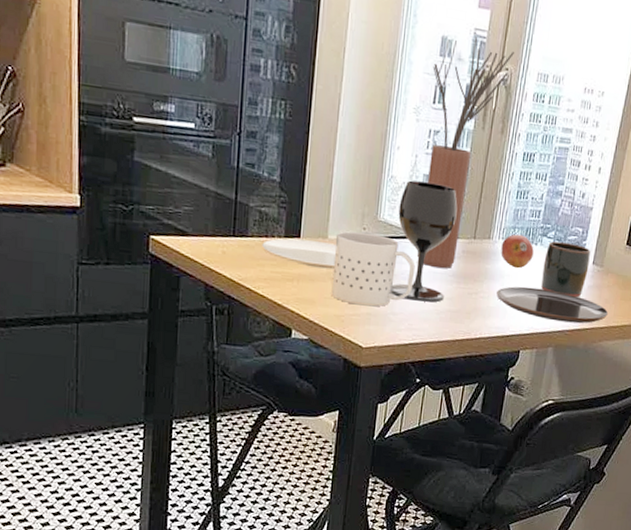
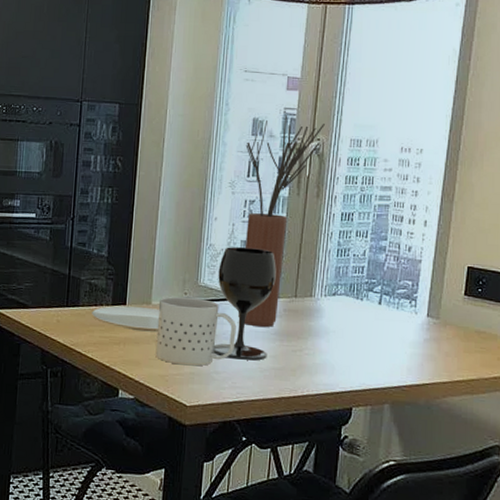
plate: present [496,286,609,324] -> none [322,342,451,379]
fruit: present [501,234,534,269] -> none [324,290,360,325]
mug: present [541,241,591,298] -> none [371,296,423,352]

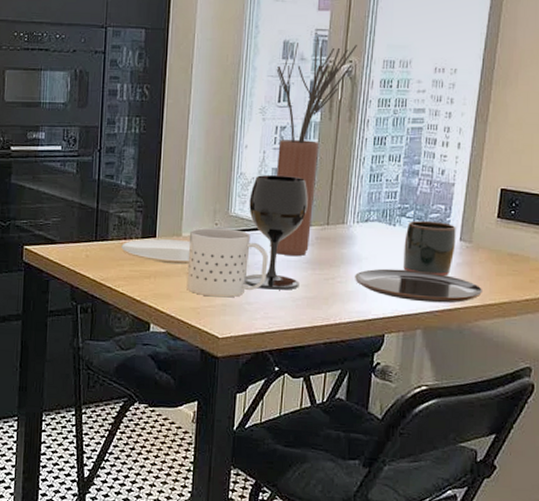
plate: none [322,342,451,379] -> present [355,268,484,303]
mug: none [371,296,423,352] -> present [403,221,456,276]

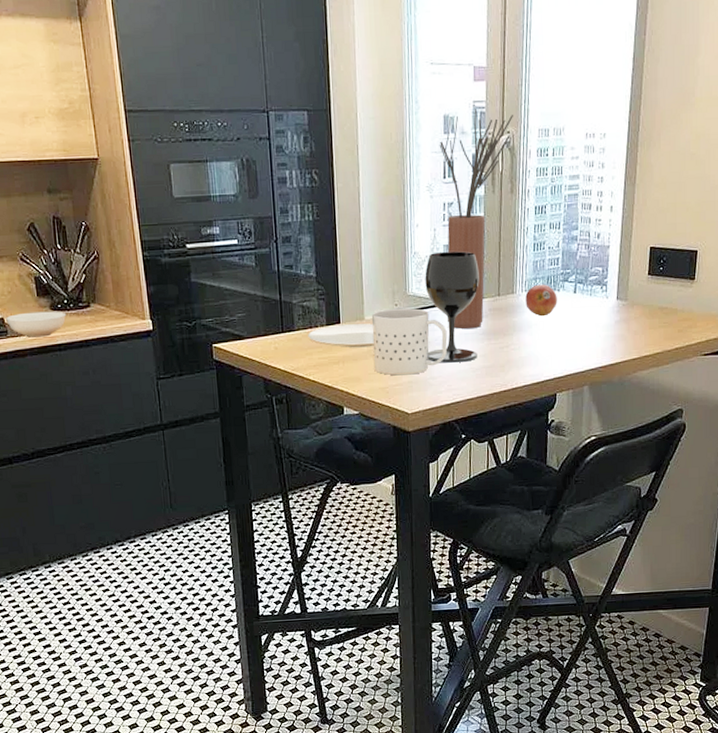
plate: present [355,268,484,303] -> none [527,331,639,360]
fruit: none [356,217,392,251] -> present [525,284,557,317]
mug: present [403,221,456,276] -> none [568,283,613,335]

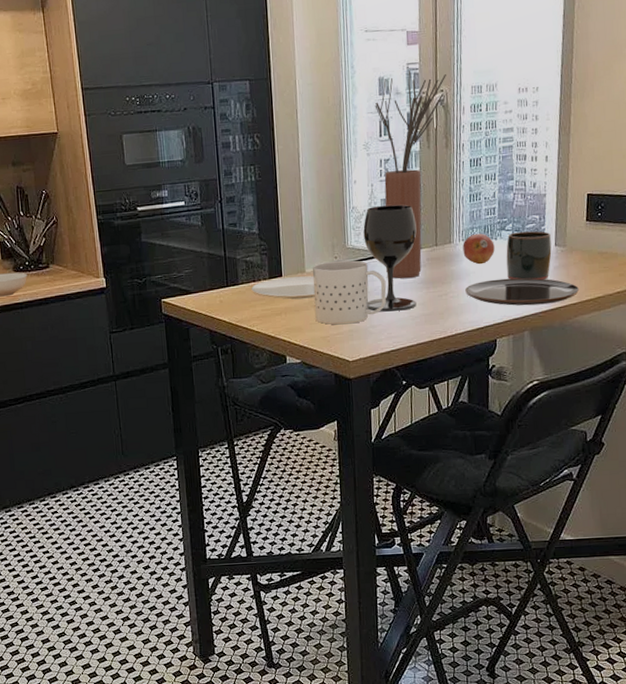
plate: none [527,331,639,360] -> present [465,278,580,306]
mug: none [568,283,613,335] -> present [506,231,552,280]

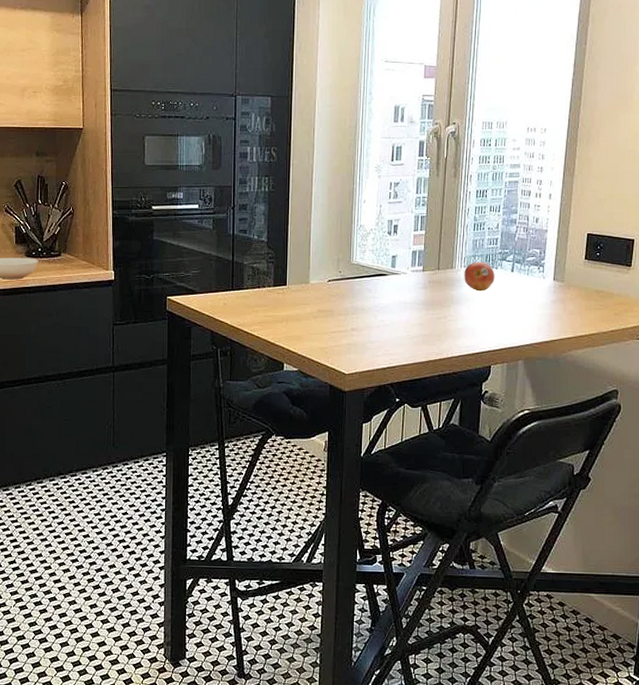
plate: present [251,275,315,299] -> none [255,287,317,309]
mug: present [312,260,387,325] -> none [315,275,387,338]
wine glass: present [363,204,417,312] -> none [367,227,420,329]
vase: present [374,70,446,279] -> none [388,102,459,298]
plate: present [465,278,580,306] -> none [464,307,575,336]
mug: present [506,231,552,280] -> none [505,264,550,312]

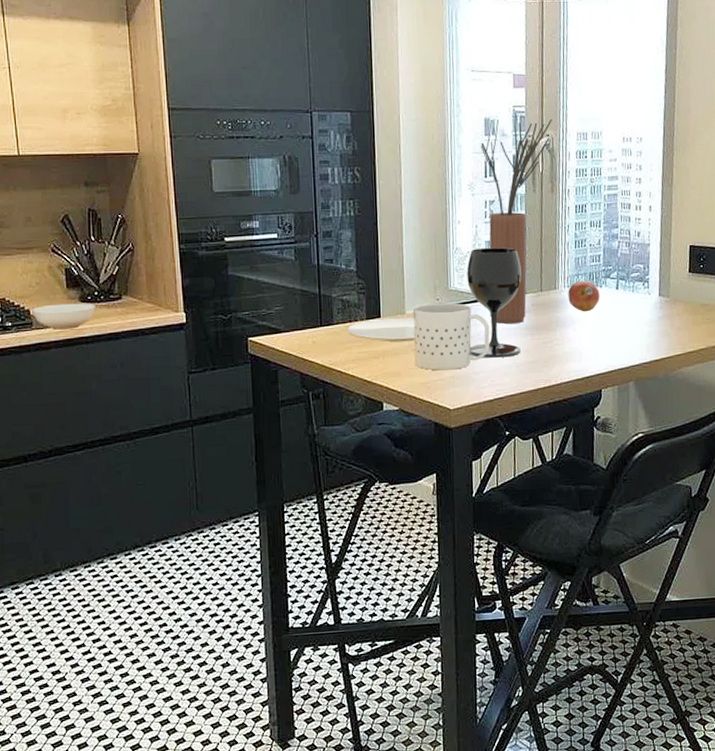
plate: none [255,287,317,309] -> present [347,318,415,342]
mug: none [315,275,387,338] -> present [412,302,490,371]
wine glass: none [367,227,420,329] -> present [466,247,522,358]
vase: none [388,102,459,298] -> present [480,113,552,324]

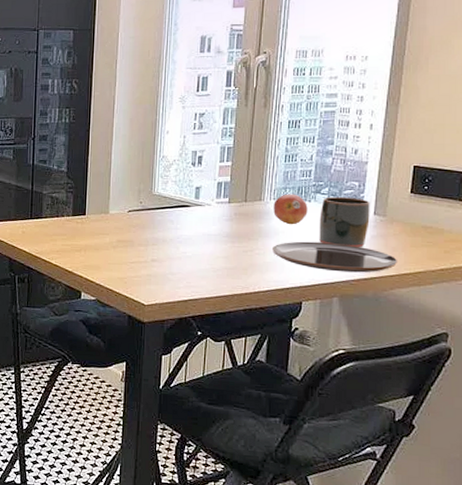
plate: present [347,318,415,342] -> none [54,216,117,239]
mug: present [412,302,490,371] -> none [114,205,190,269]
wine glass: present [466,247,522,358] -> none [168,158,227,262]
vase: present [480,113,552,324] -> none [191,31,271,230]
plate: none [570,327,683,356] -> present [273,241,398,273]
mug: none [611,280,656,330] -> present [319,197,370,248]

